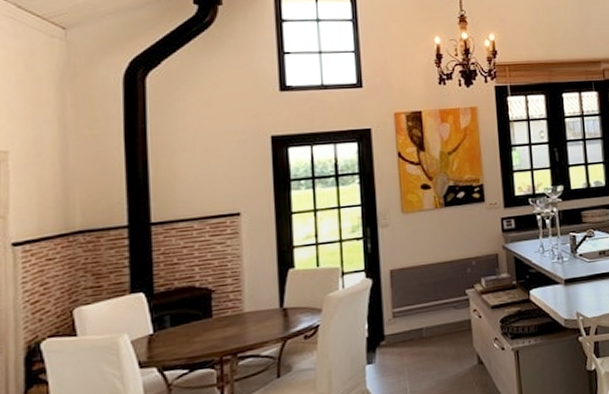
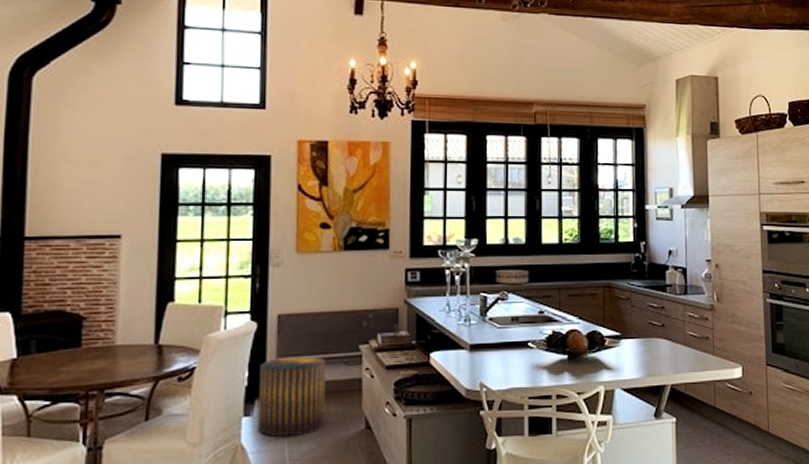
stool: none [378,304,441,380] -> present [258,356,327,438]

